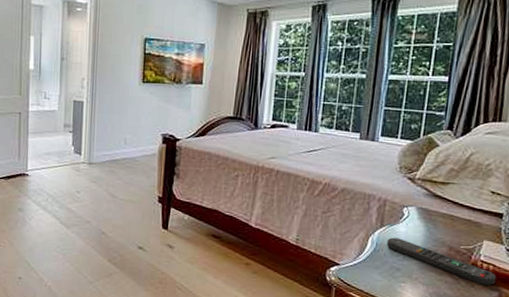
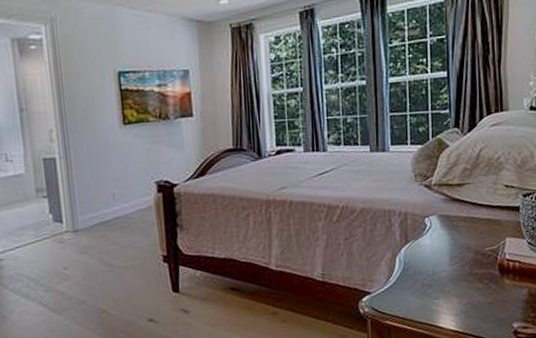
remote control: present [386,237,497,285] -> none [414,251,523,285]

